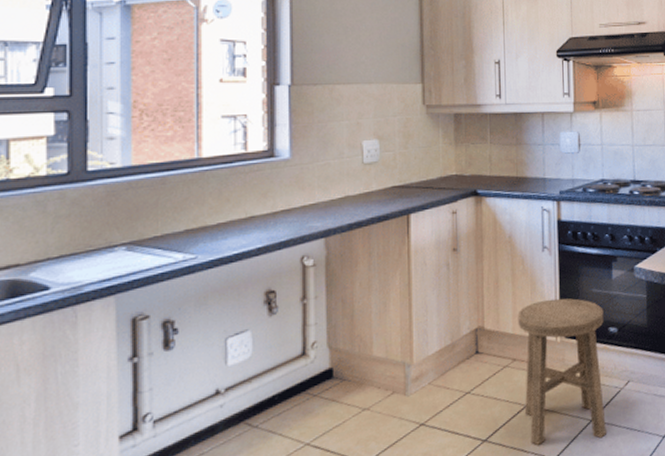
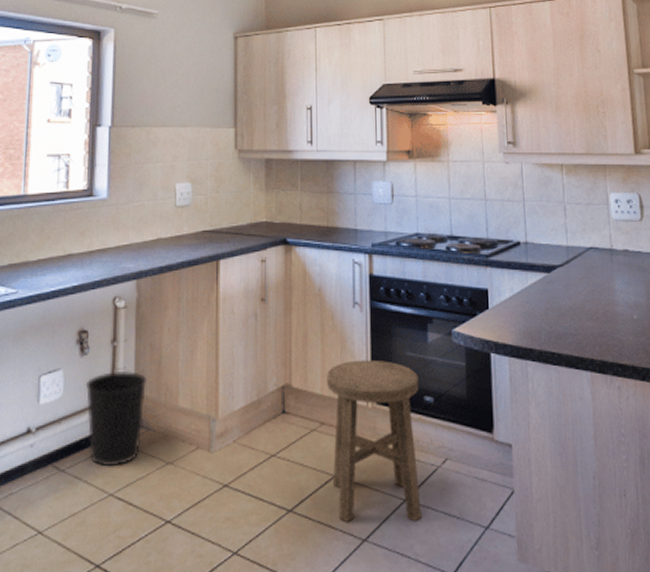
wastebasket: none [275,326,340,420] -> present [85,370,148,467]

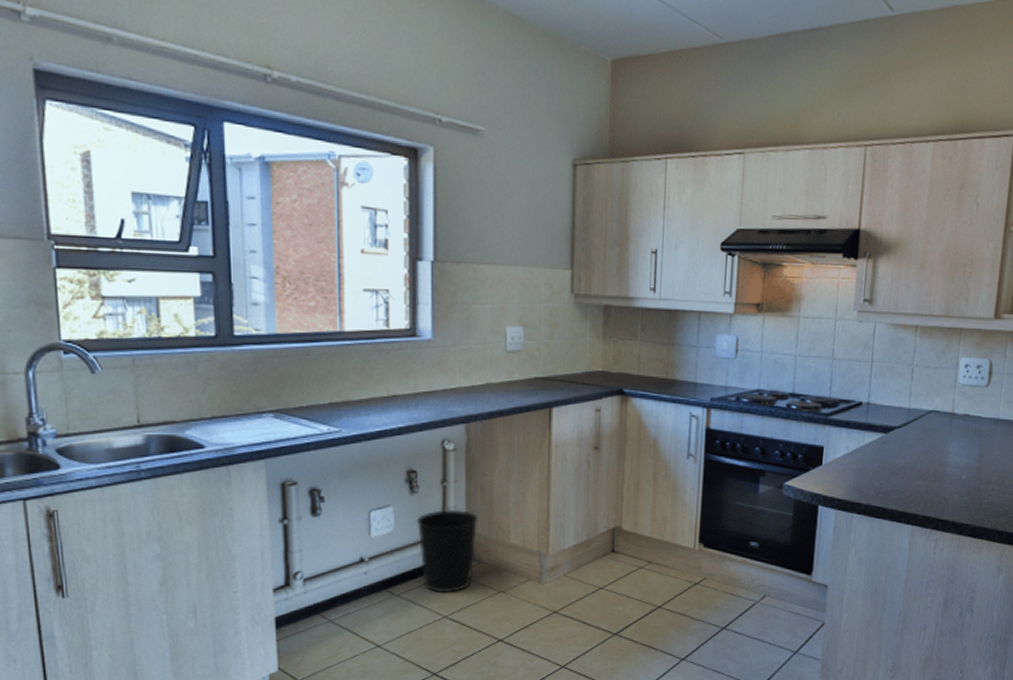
stool: present [326,359,422,522] -> none [656,507,746,646]

